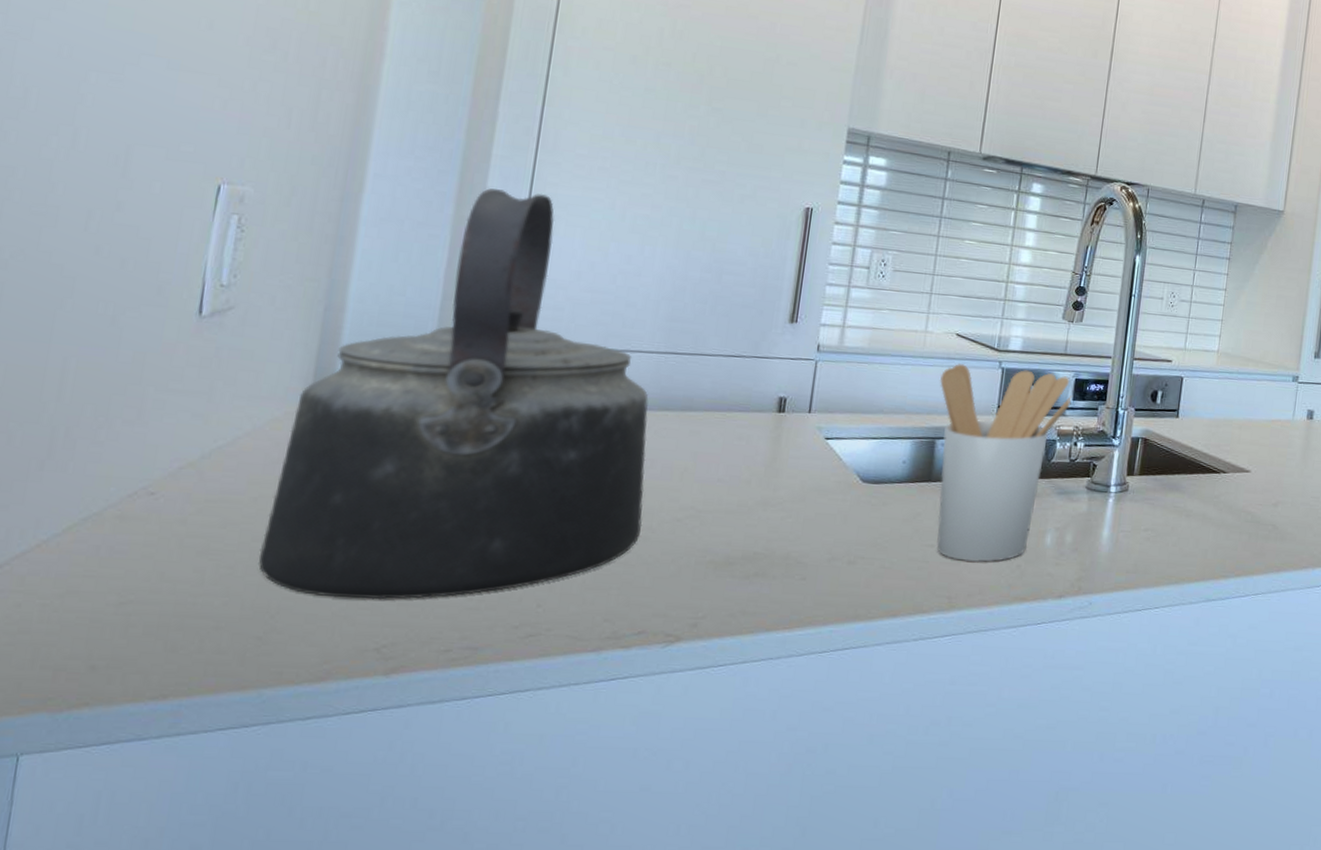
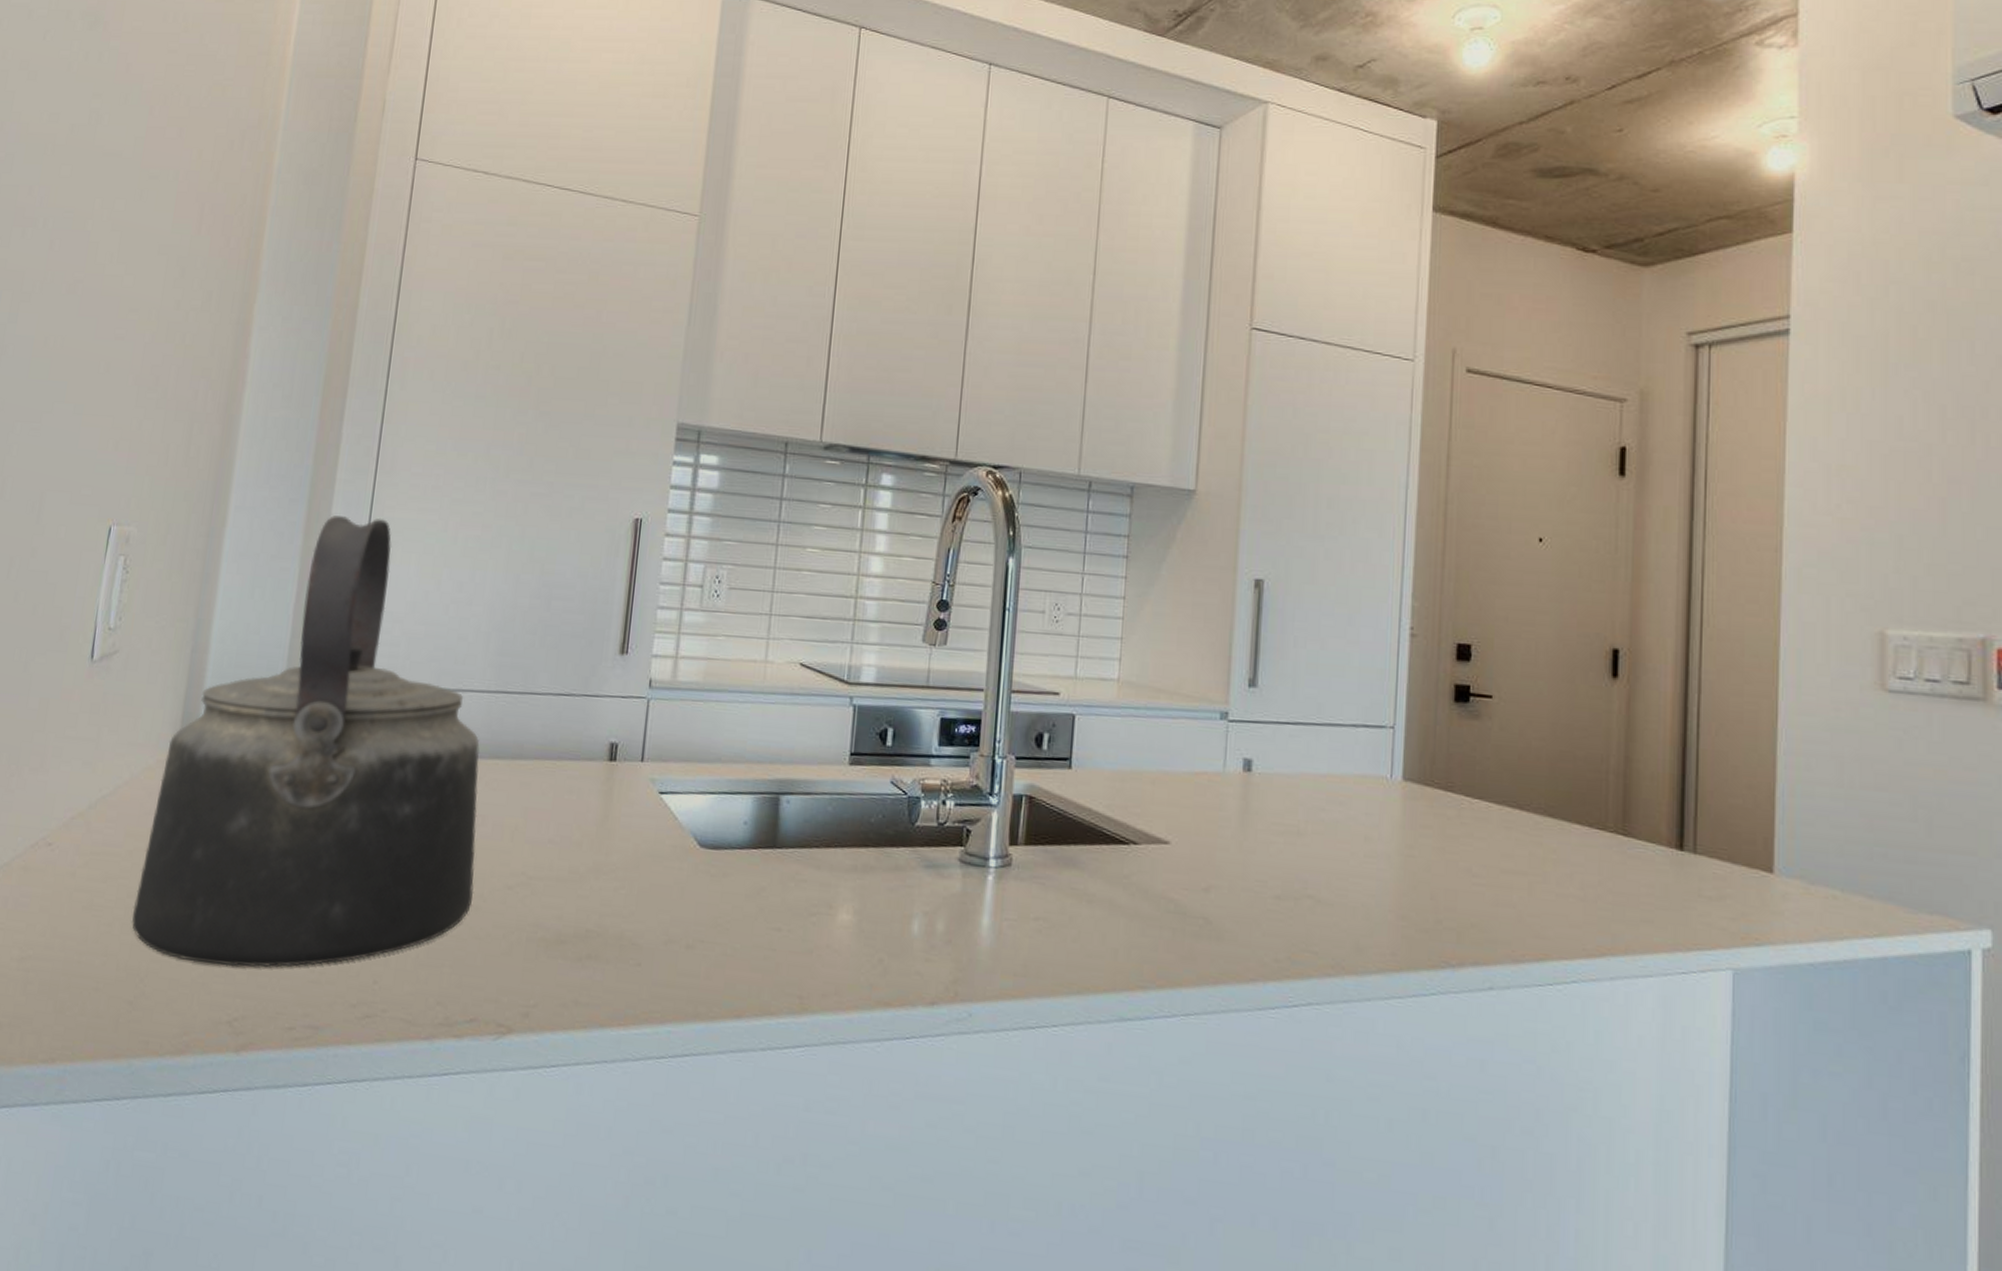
utensil holder: present [936,364,1072,563] -> none [782,700,938,954]

